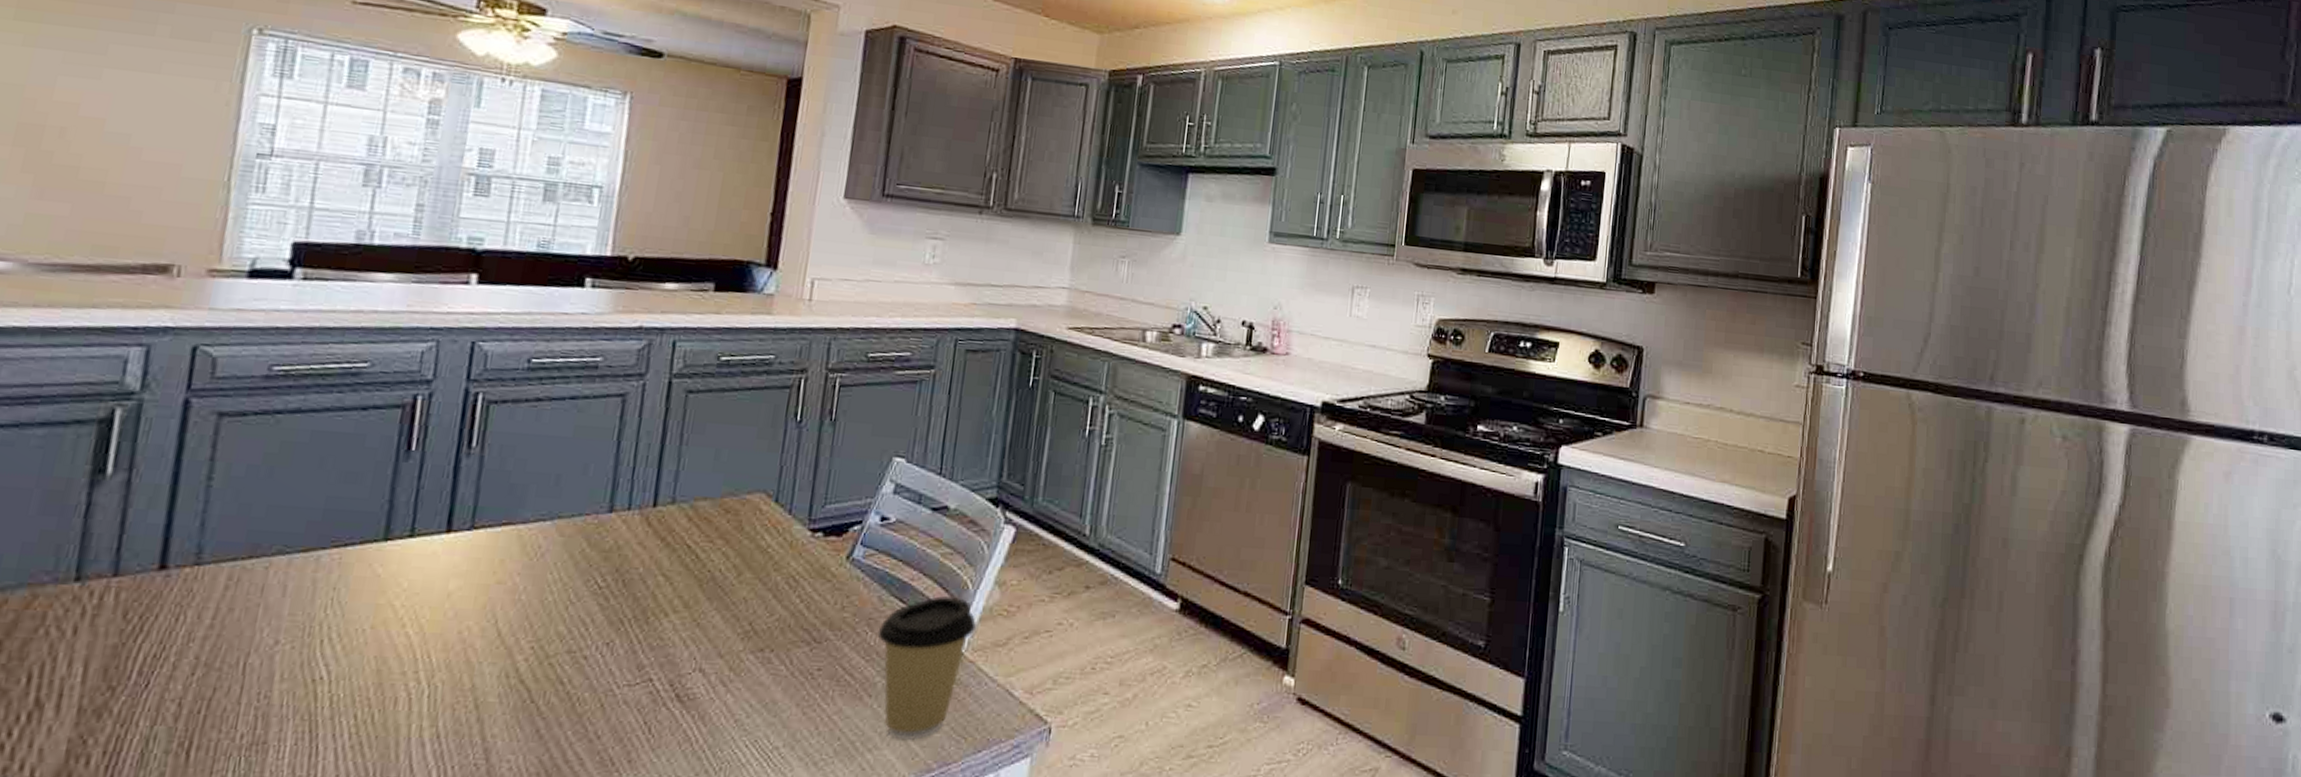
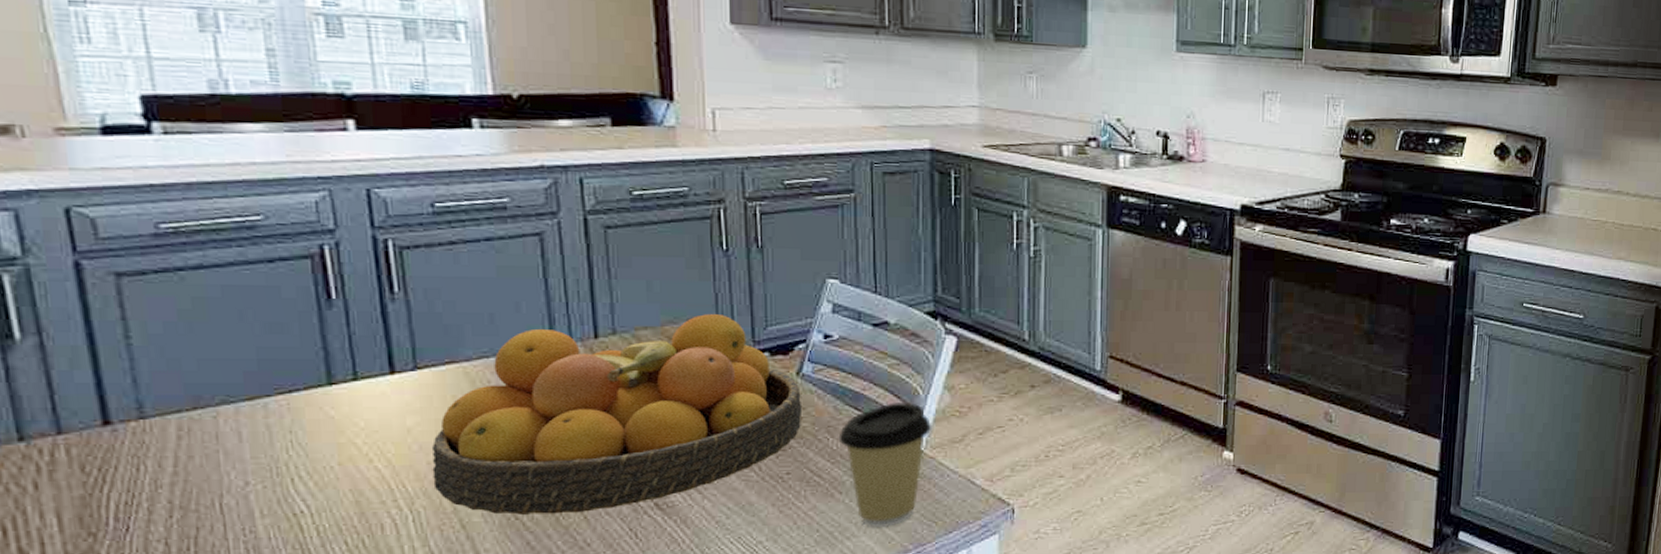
fruit bowl: none [459,487,848,700] -> present [432,314,803,515]

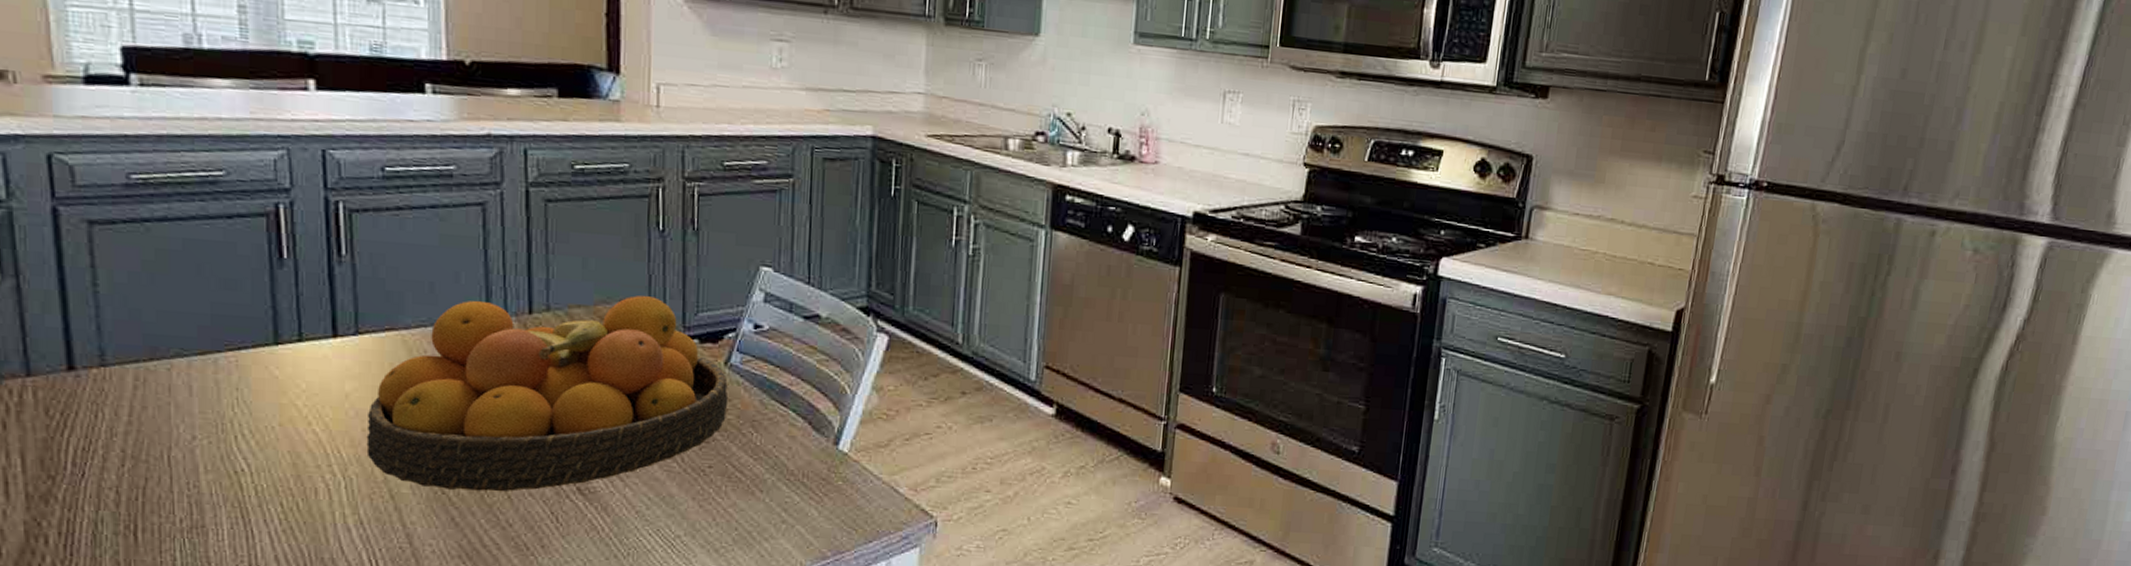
coffee cup: present [838,401,932,528] -> none [762,399,858,532]

